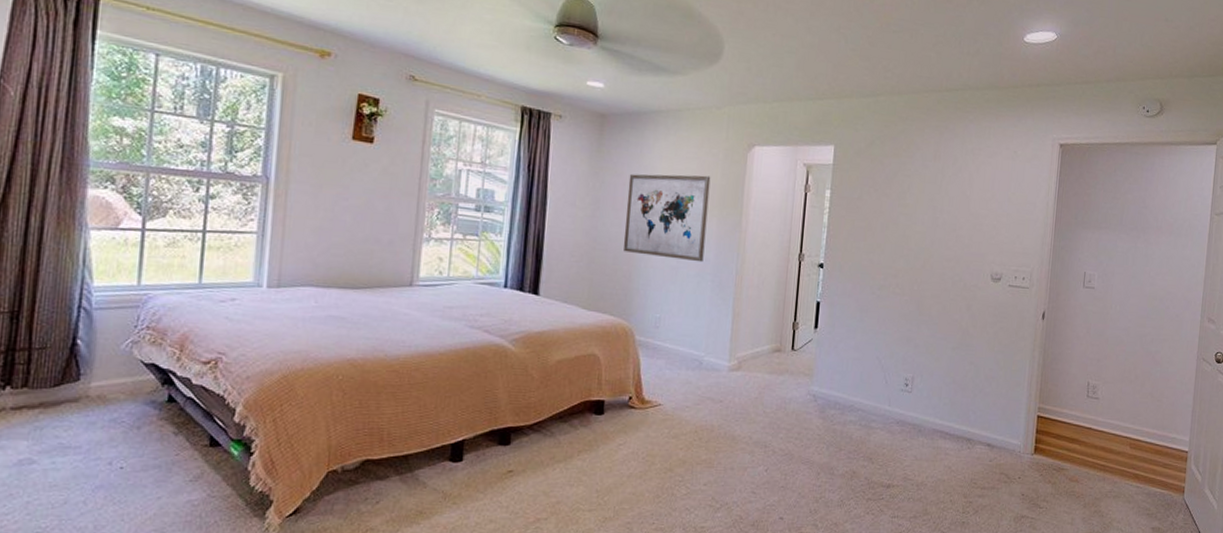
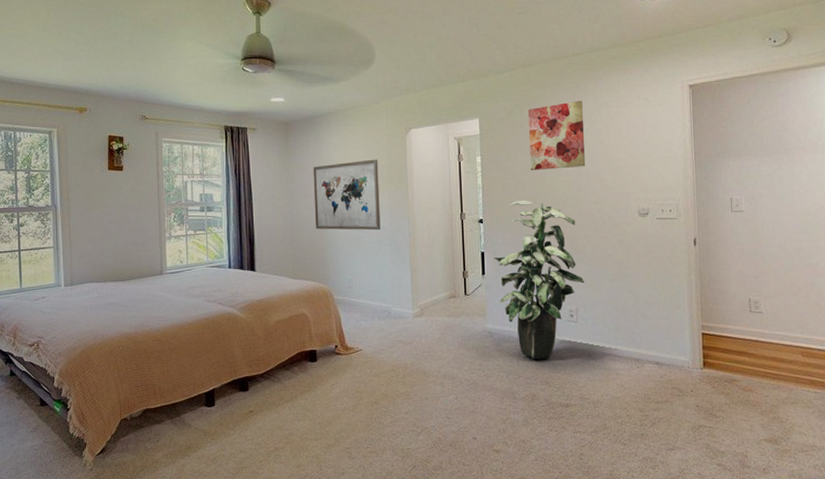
indoor plant: none [829,246,926,433] -> present [494,199,585,360]
wall art: none [884,142,950,218] -> present [527,101,586,170]

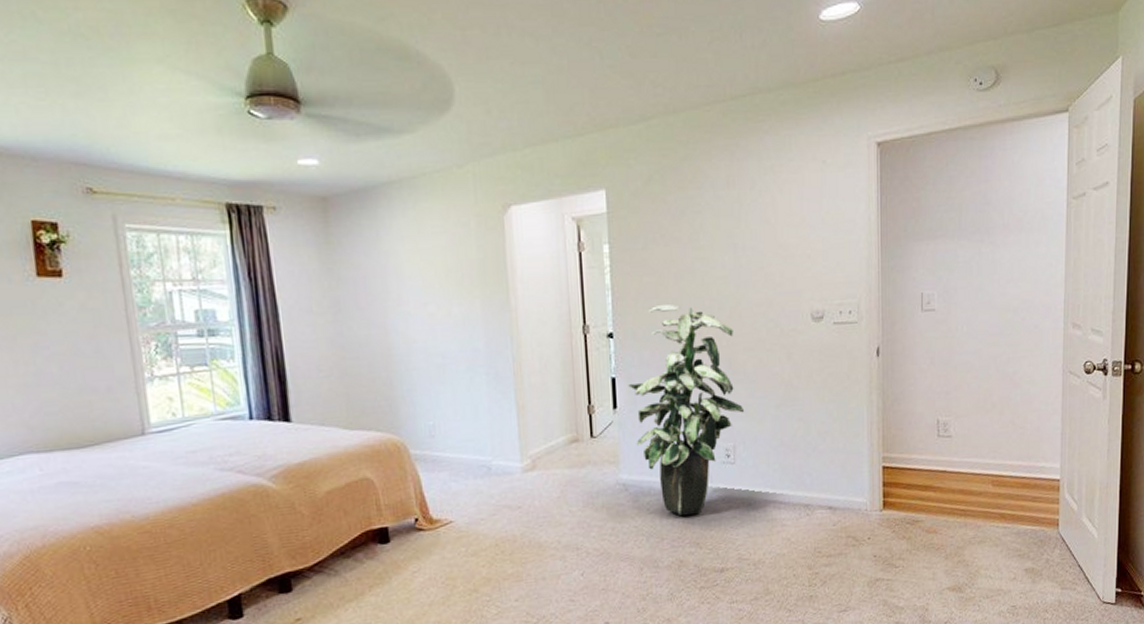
wall art: present [313,159,381,231] -> none [368,251,473,357]
wall art: present [527,101,586,170] -> none [671,164,747,262]

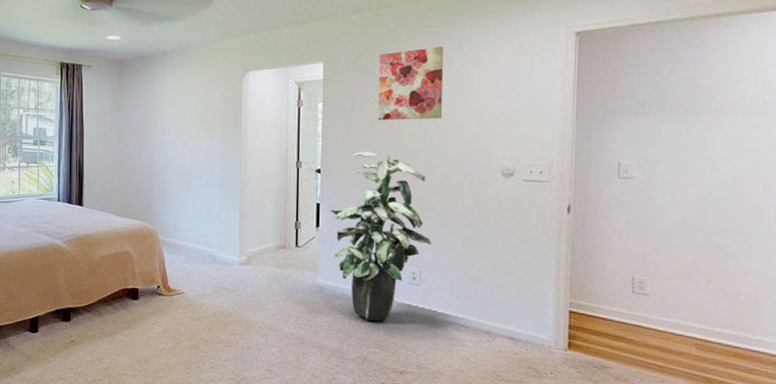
wall art: none [671,164,747,262] -> present [378,47,444,120]

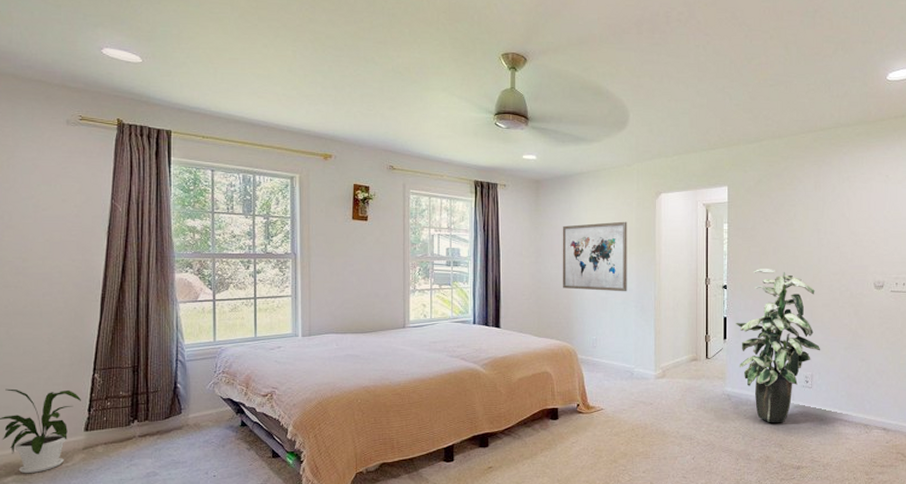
wall art: none [144,101,212,174] -> present [562,221,627,292]
wall art: present [378,47,444,120] -> none [774,174,828,240]

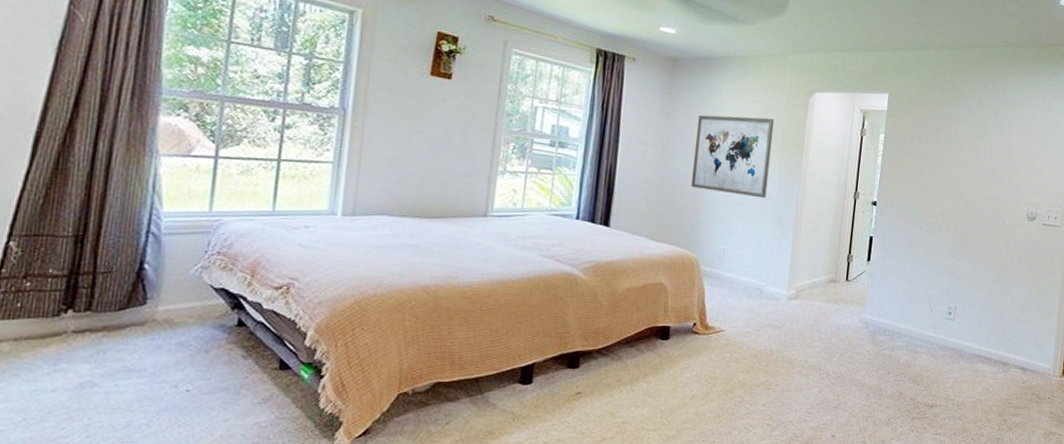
indoor plant: present [735,268,821,423] -> none [880,186,968,357]

